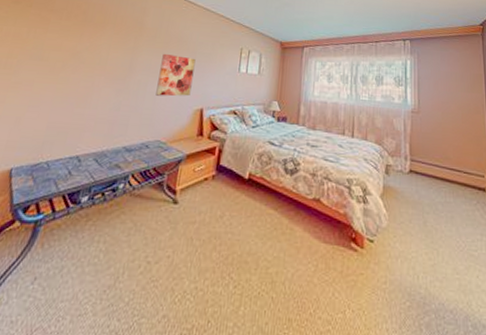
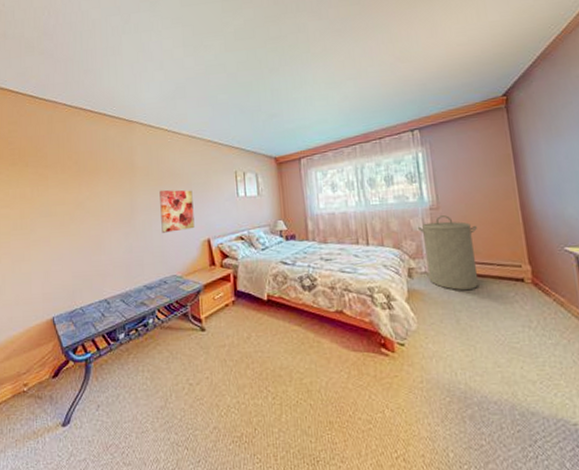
laundry hamper: none [398,119,450,194] -> present [417,215,479,291]

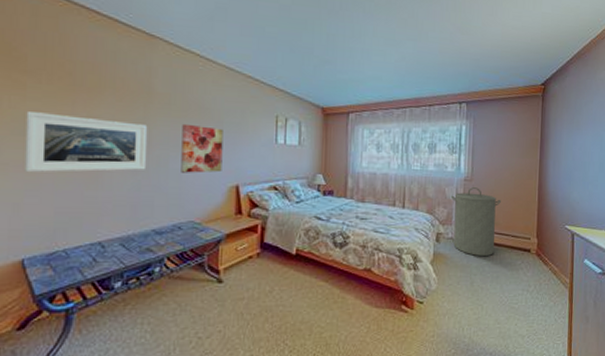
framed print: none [49,195,136,246] -> present [25,112,148,173]

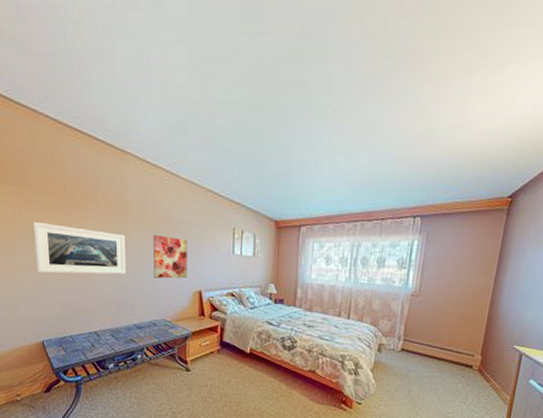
laundry hamper: present [450,187,501,257] -> none [394,303,447,369]

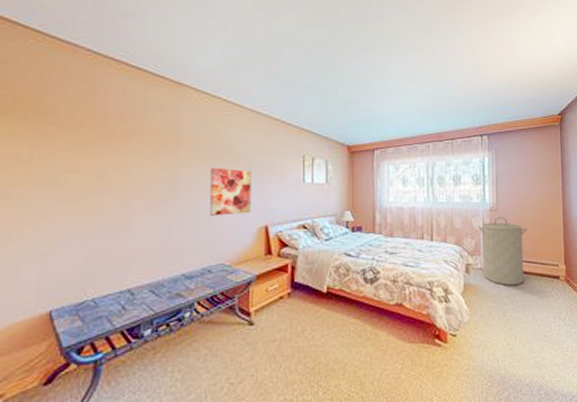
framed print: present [33,222,127,274] -> none [53,162,177,223]
laundry hamper: none [394,303,447,369] -> present [477,217,527,286]

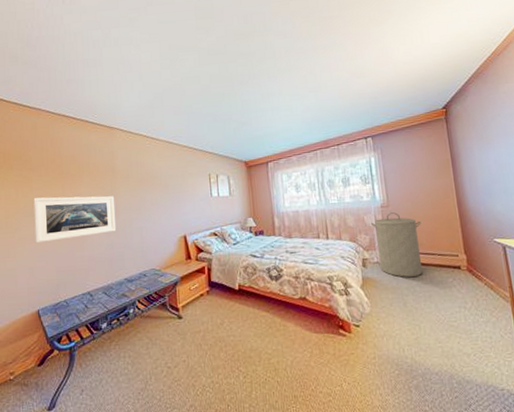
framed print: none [53,162,177,223] -> present [33,196,117,244]
wall art: present [210,167,251,216] -> none [139,190,172,230]

